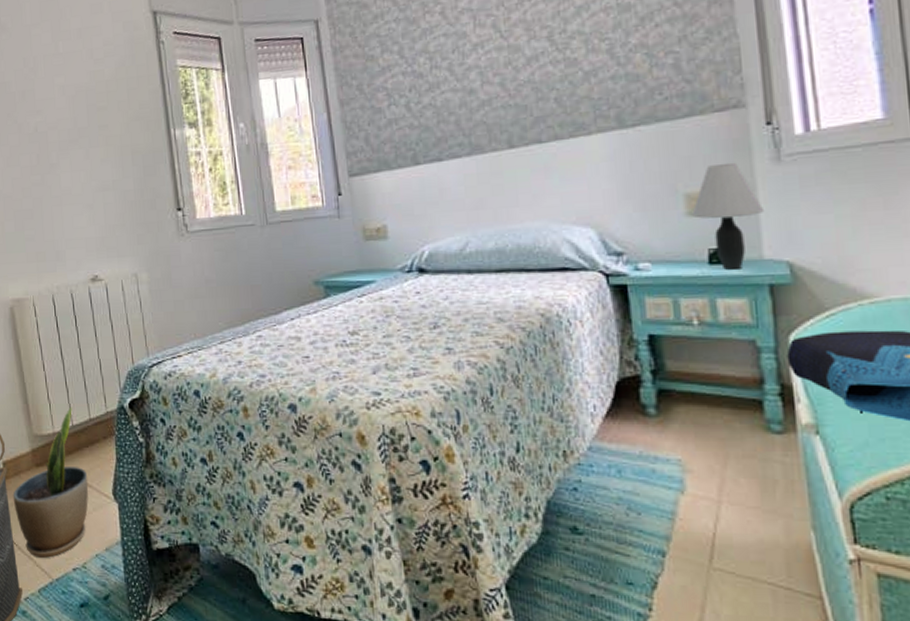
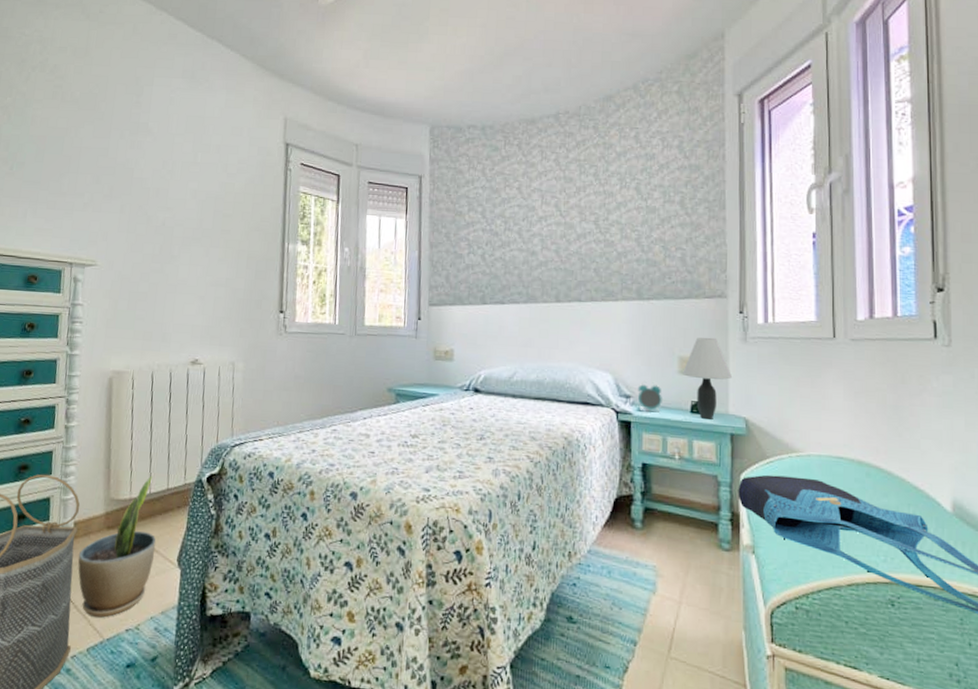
alarm clock: none [631,230,667,270] -> present [637,380,662,413]

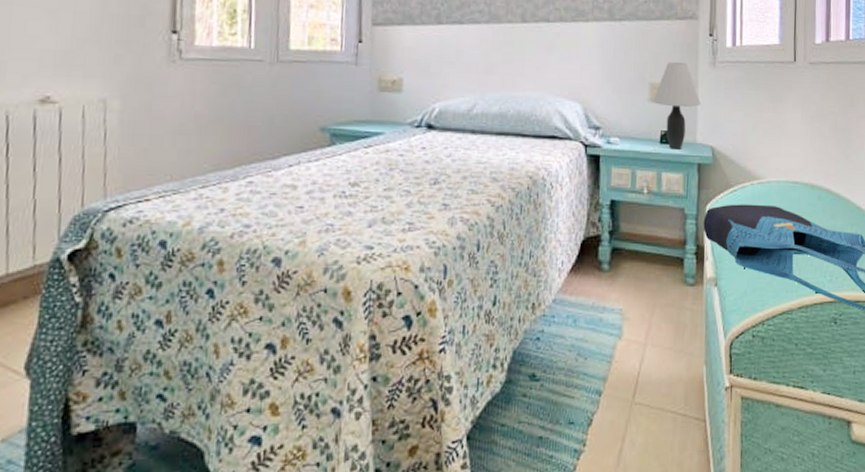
alarm clock: present [637,380,662,413] -> none [607,110,632,145]

